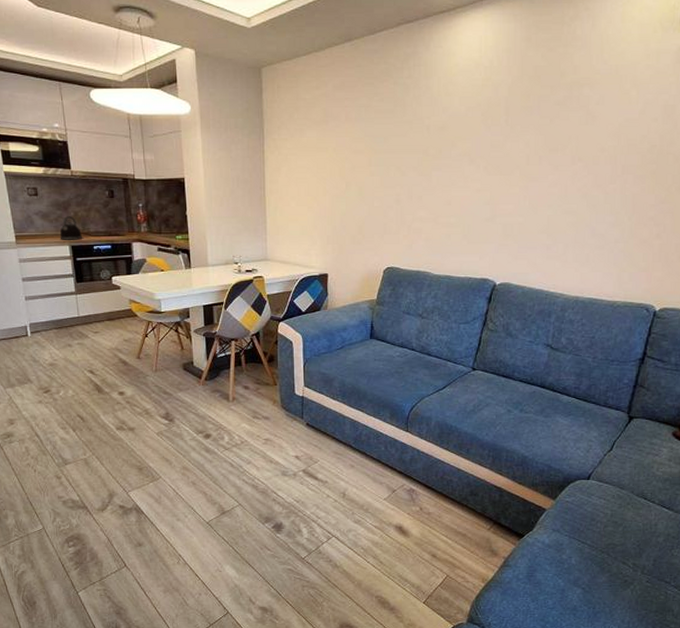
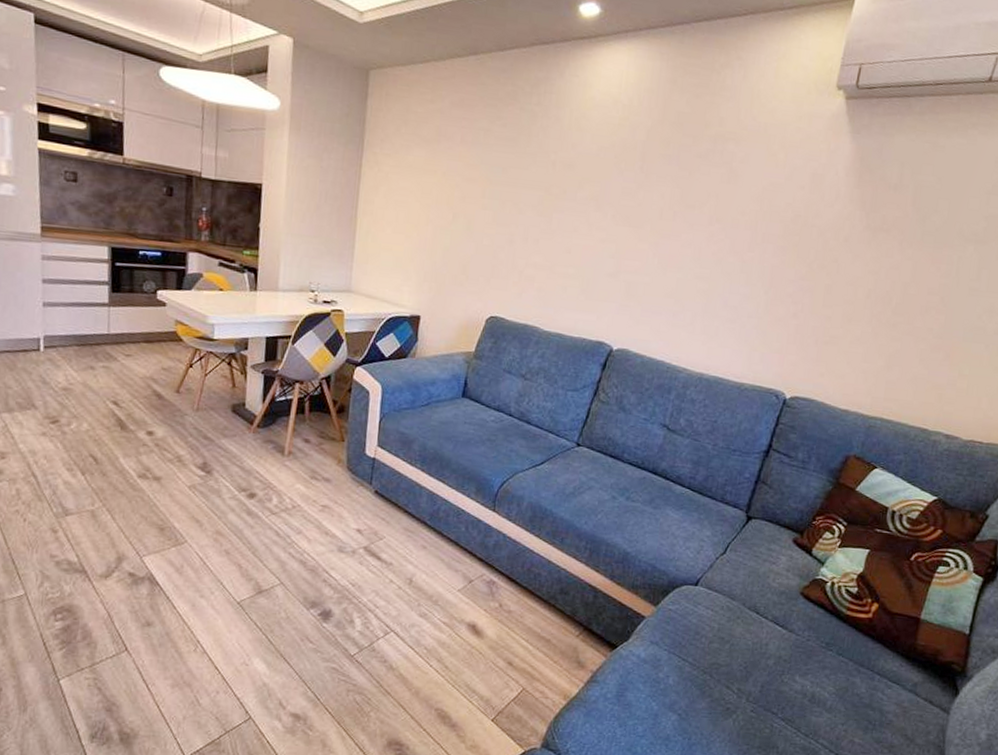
kettle: present [59,216,83,241] -> none [98,211,127,242]

